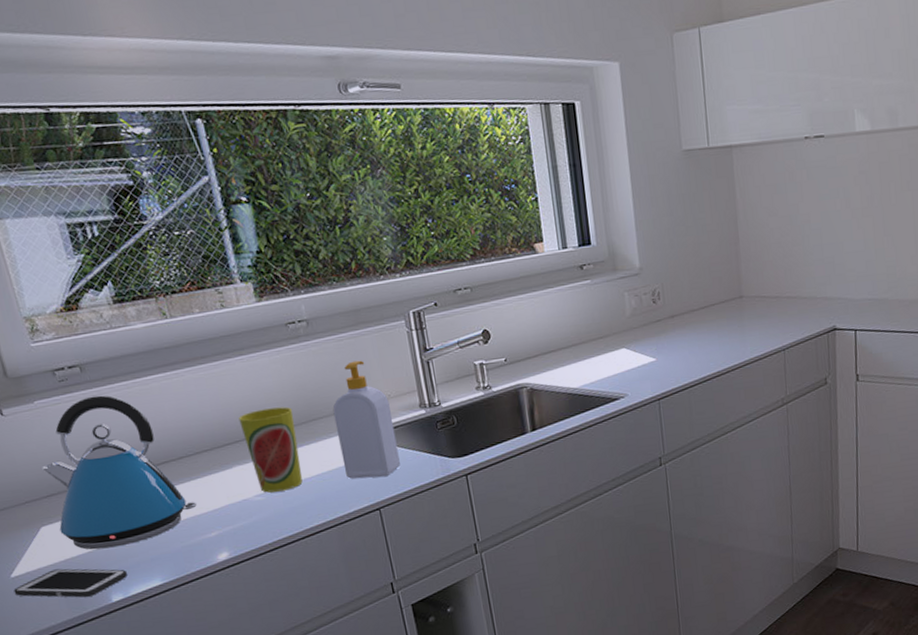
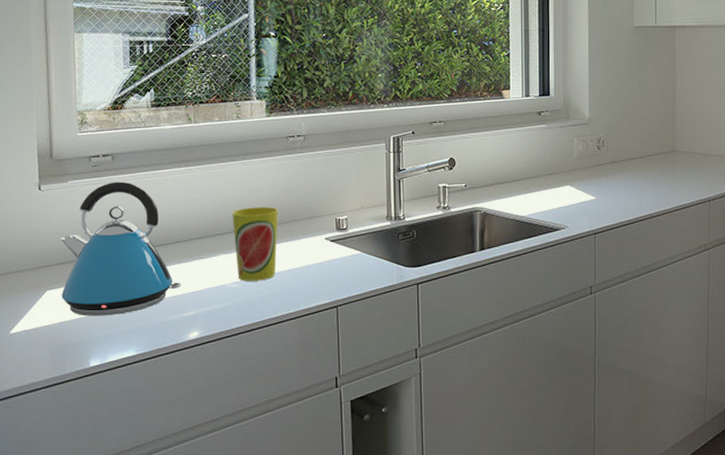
cell phone: present [13,568,127,598] -> none [9,330,108,359]
soap bottle: present [332,360,400,479] -> none [312,173,362,278]

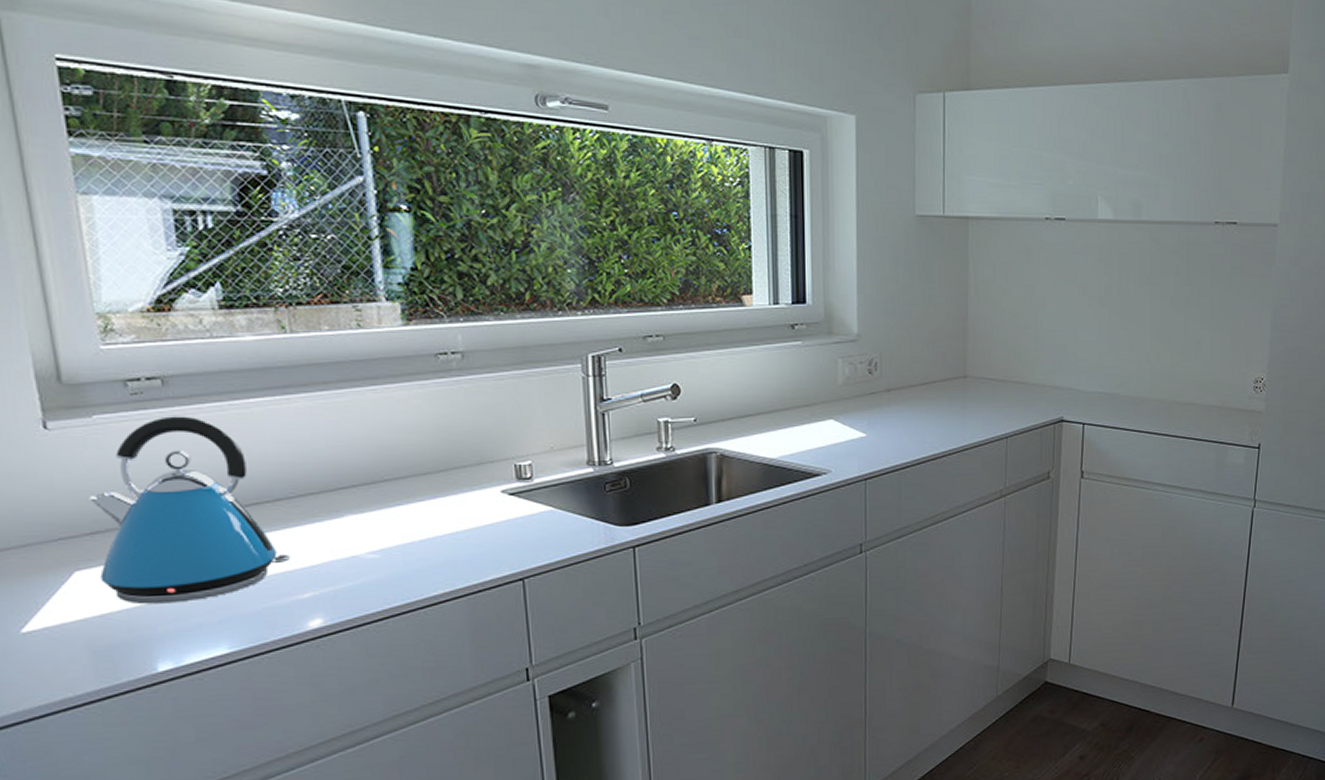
cup: present [232,207,279,281] -> none [360,450,432,550]

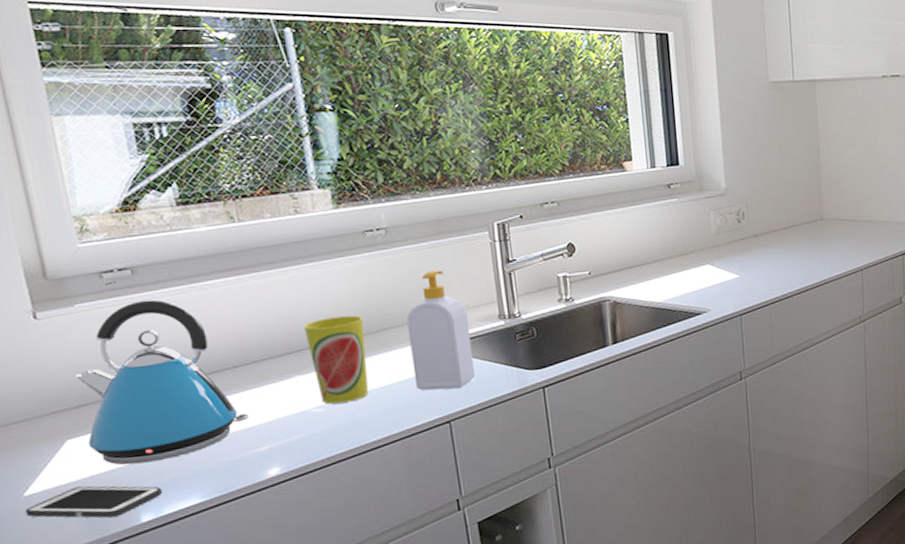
cell phone: none [22,625,183,664] -> present [25,486,162,518]
cup: none [360,450,432,550] -> present [304,315,369,404]
soap bottle: none [480,404,555,542] -> present [406,270,475,390]

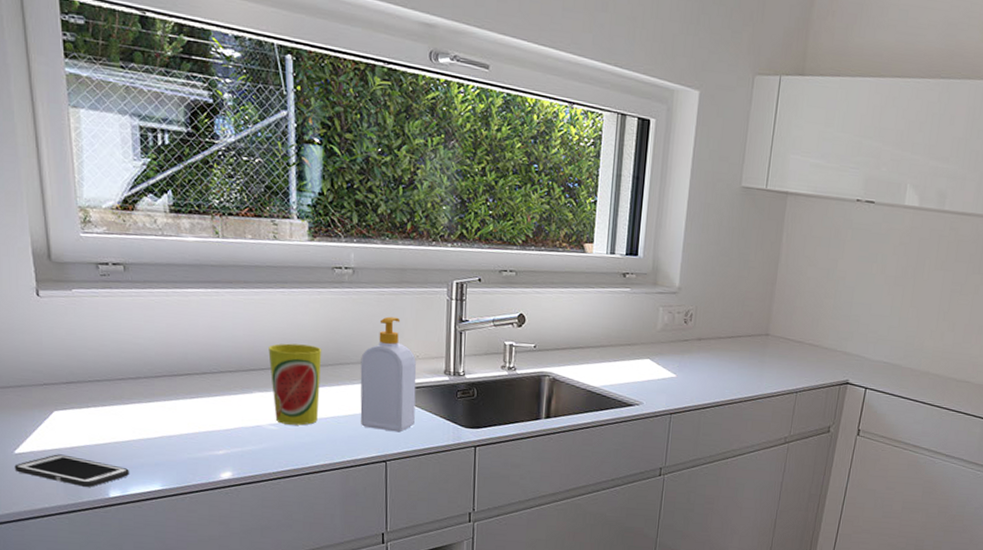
kettle: present [75,299,249,465] -> none [67,296,211,446]

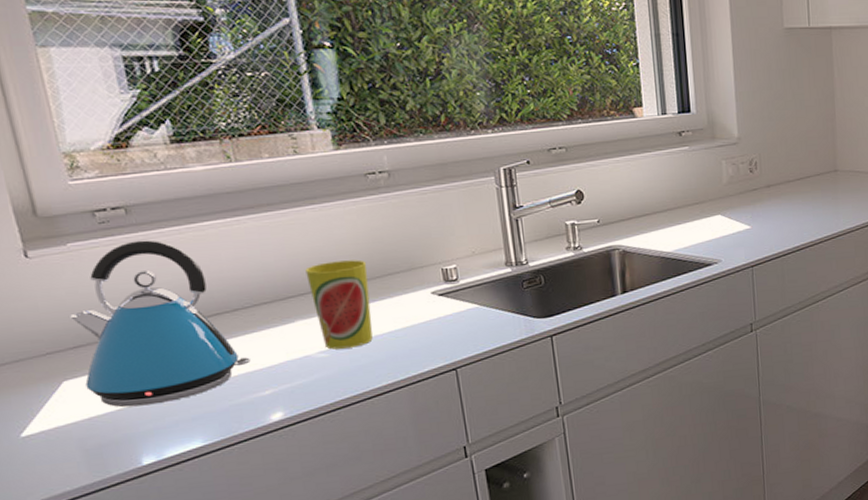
cell phone: present [14,454,129,487] -> none [23,427,163,460]
kettle: none [67,296,211,446] -> present [70,240,251,407]
soap bottle: present [360,316,417,433] -> none [411,215,481,337]

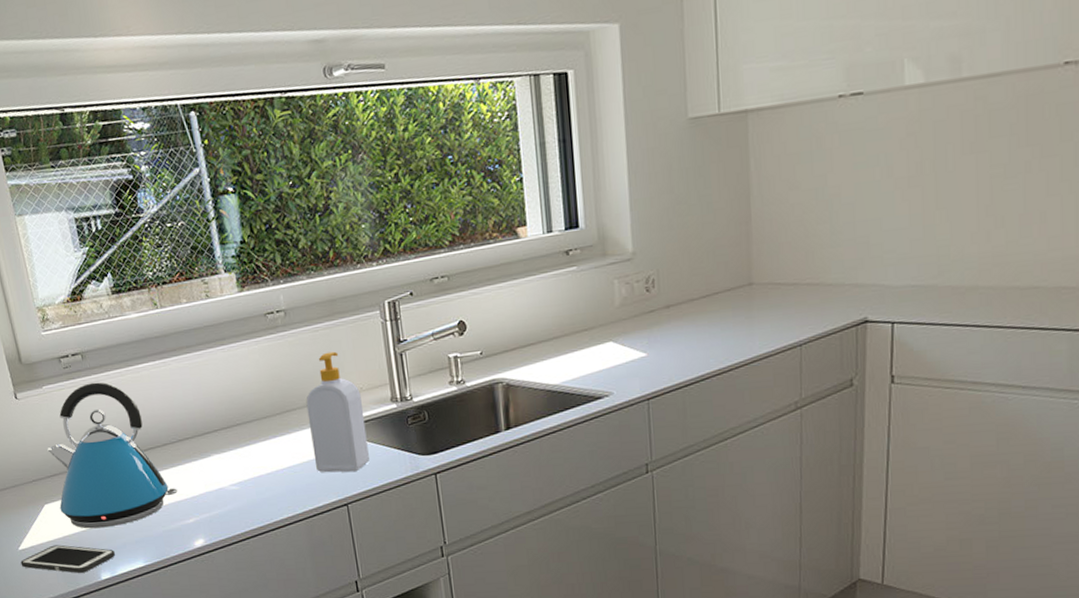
cell phone: none [23,427,163,460] -> present [20,545,115,573]
cup: present [305,260,373,350] -> none [218,397,275,483]
soap bottle: none [411,215,481,337] -> present [306,351,369,473]

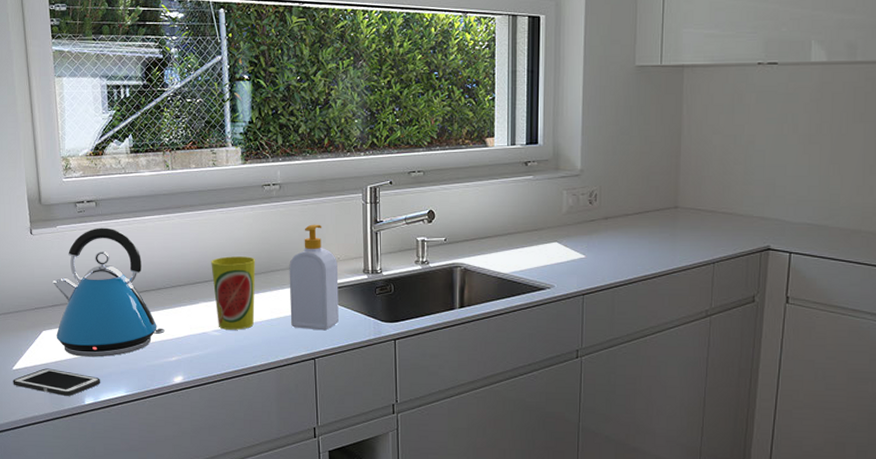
cup: none [218,397,275,483] -> present [211,256,256,330]

